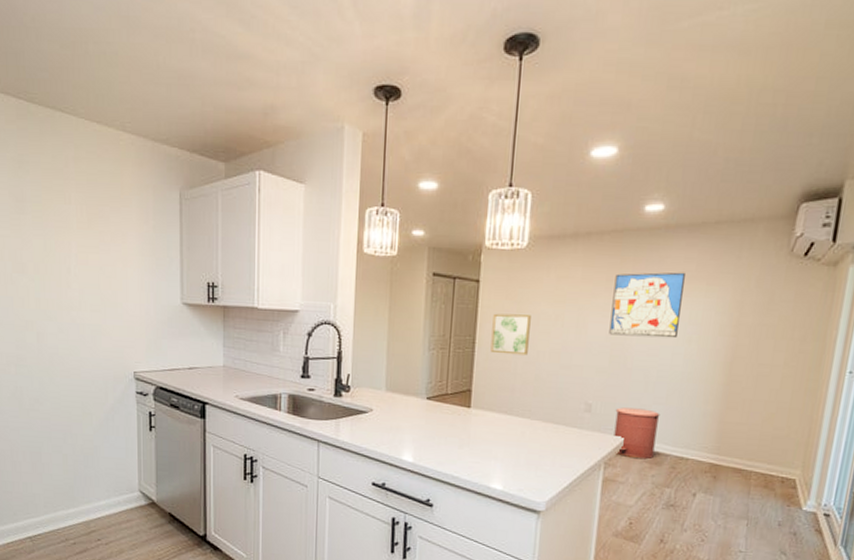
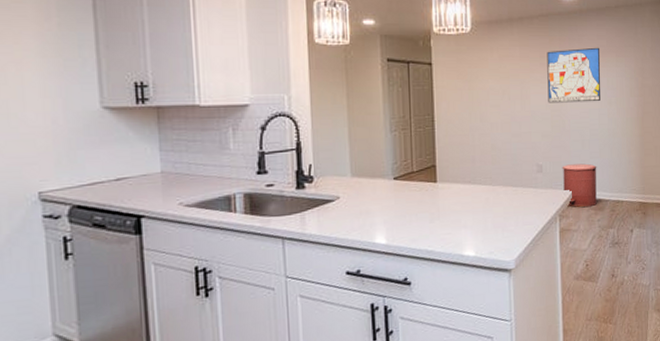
wall art: present [490,313,531,356] -> none [448,92,483,129]

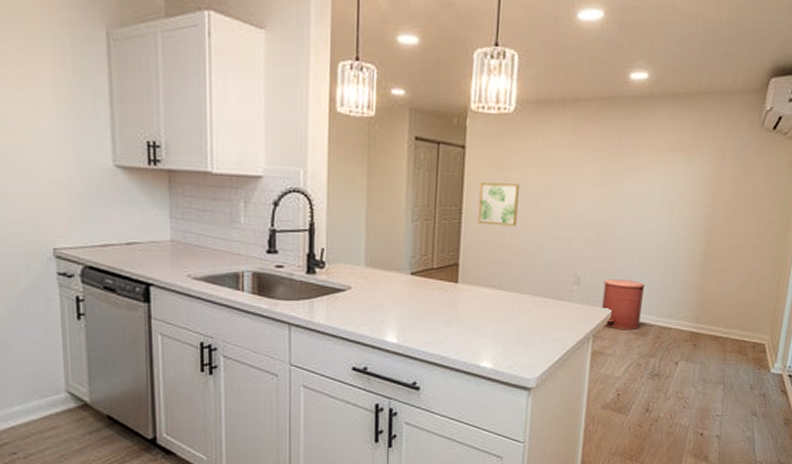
wall art: none [448,92,483,129] -> present [478,182,519,227]
wall art: present [547,47,600,103] -> none [596,142,668,209]

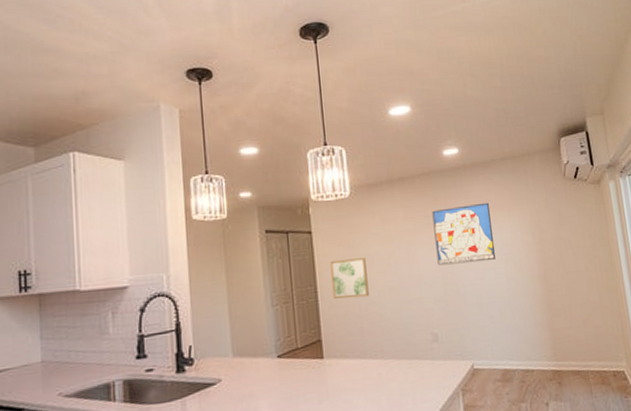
wall art: none [596,142,668,209] -> present [432,202,495,266]
trash can: present [602,279,646,329] -> none [459,329,503,379]

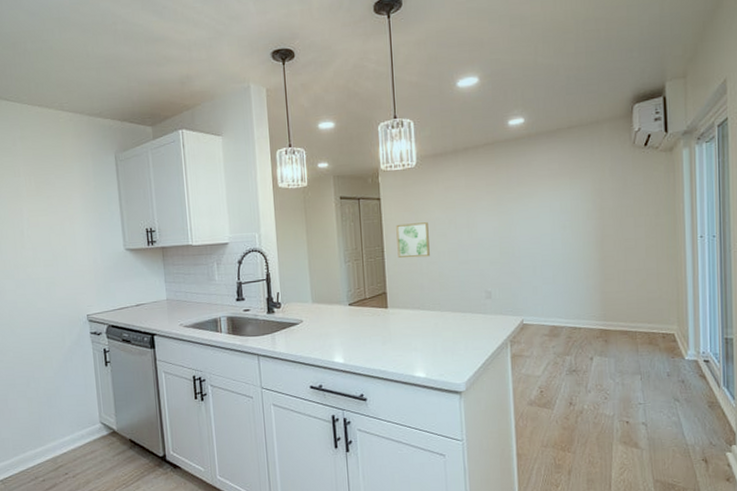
wall art: present [432,202,495,266] -> none [493,171,553,230]

